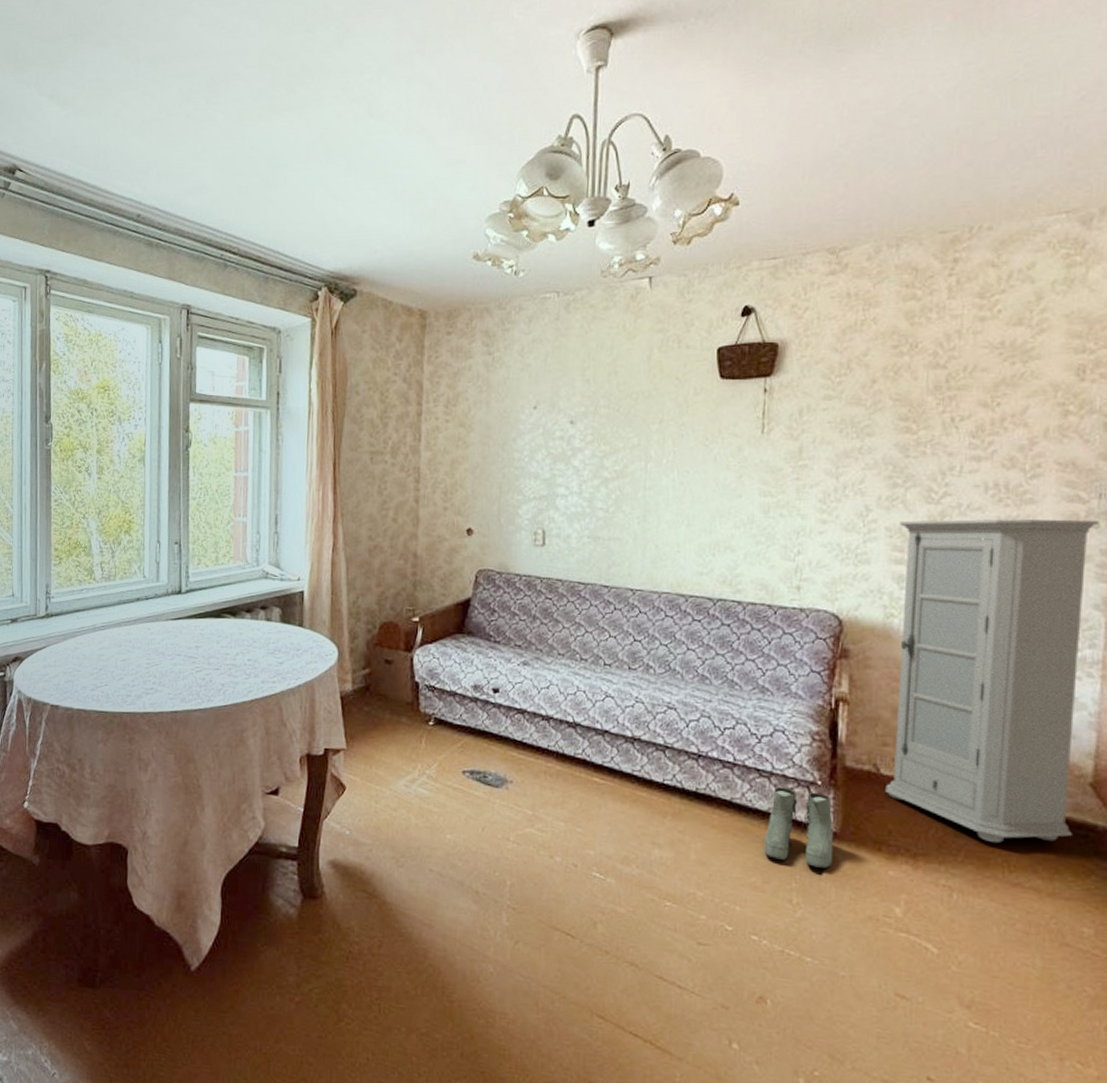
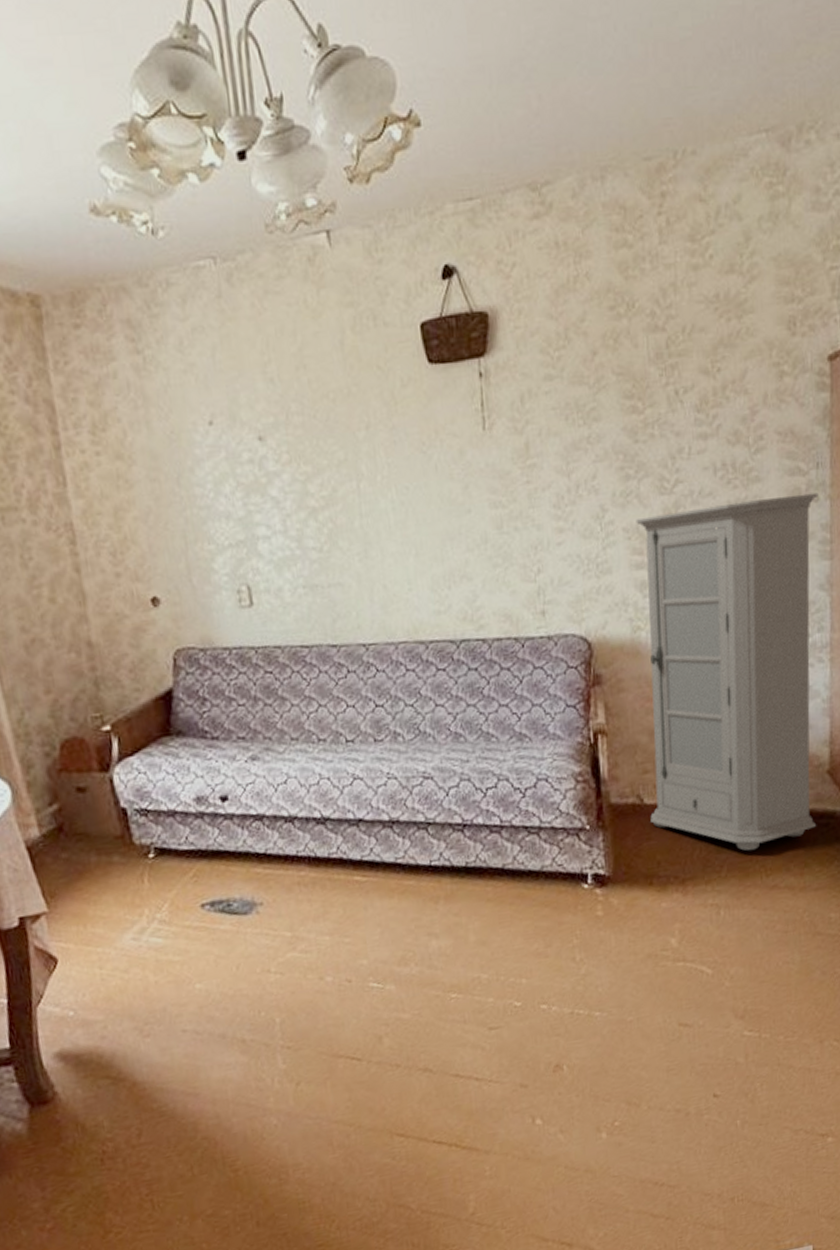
boots: present [764,787,834,868] -> none [541,838,609,920]

